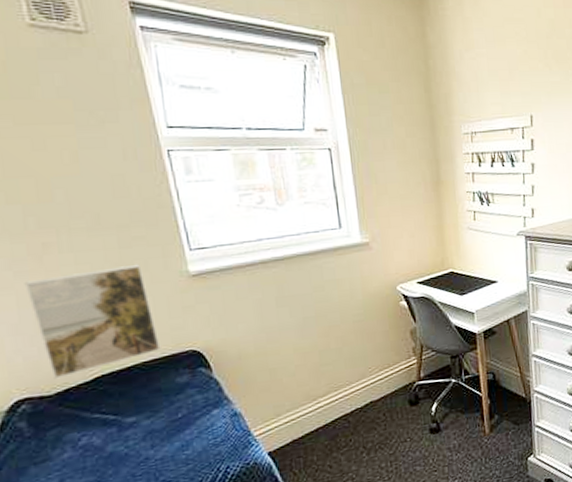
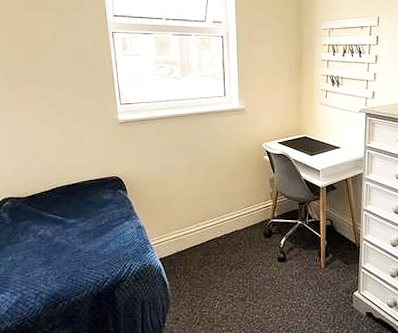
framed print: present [24,264,161,379] -> none [15,111,95,187]

